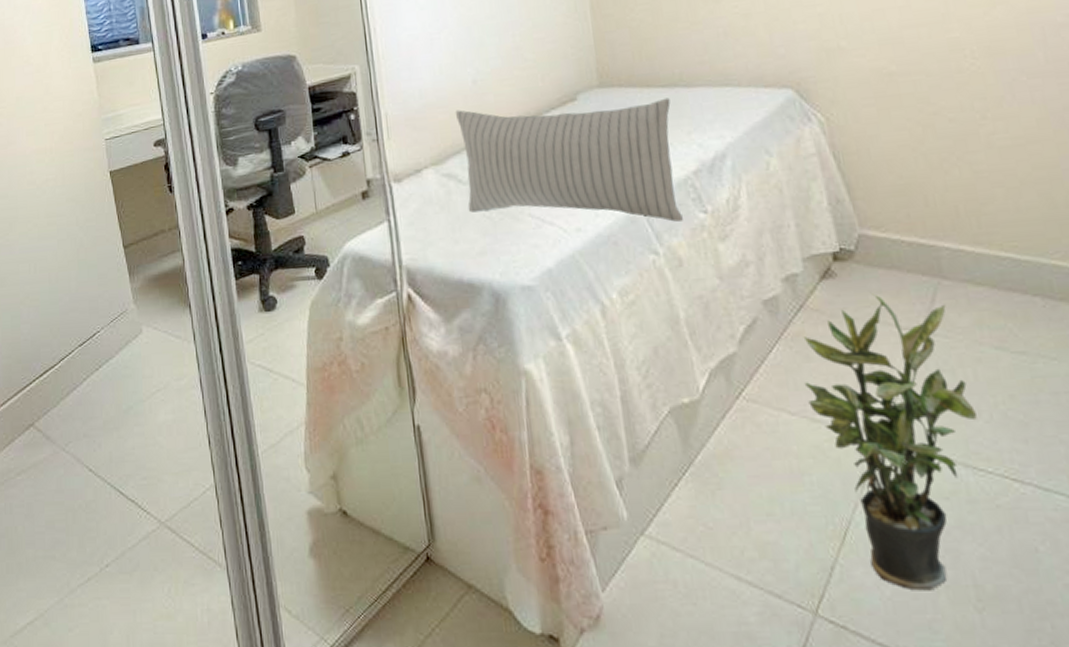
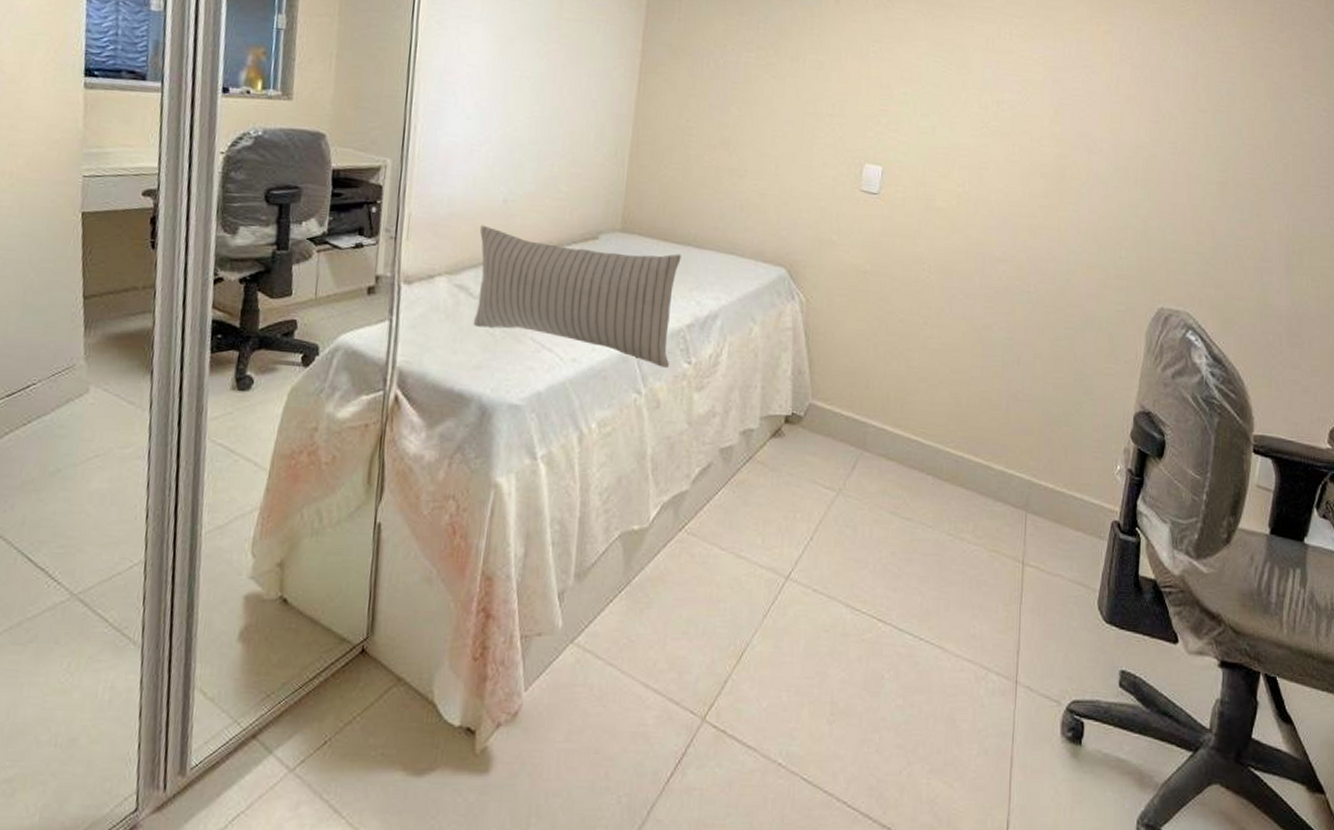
potted plant: present [803,293,977,591] -> none [737,455,864,705]

